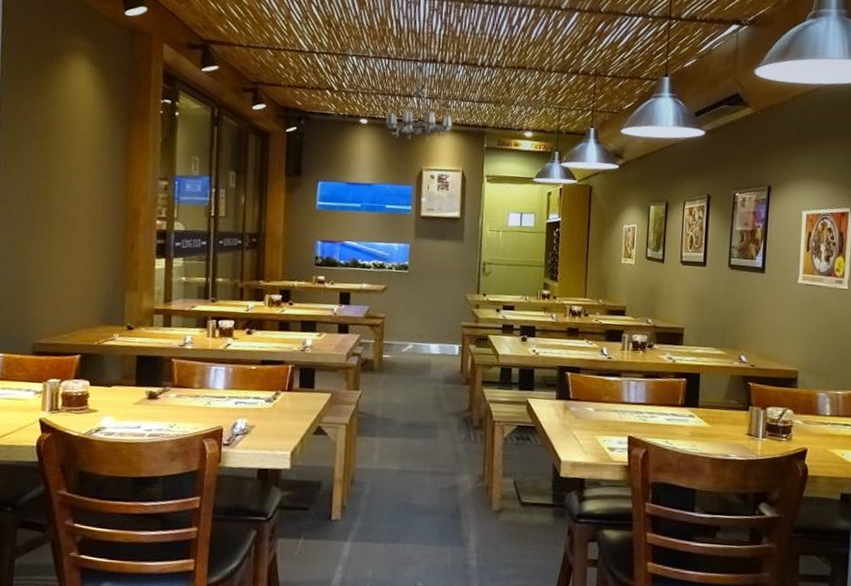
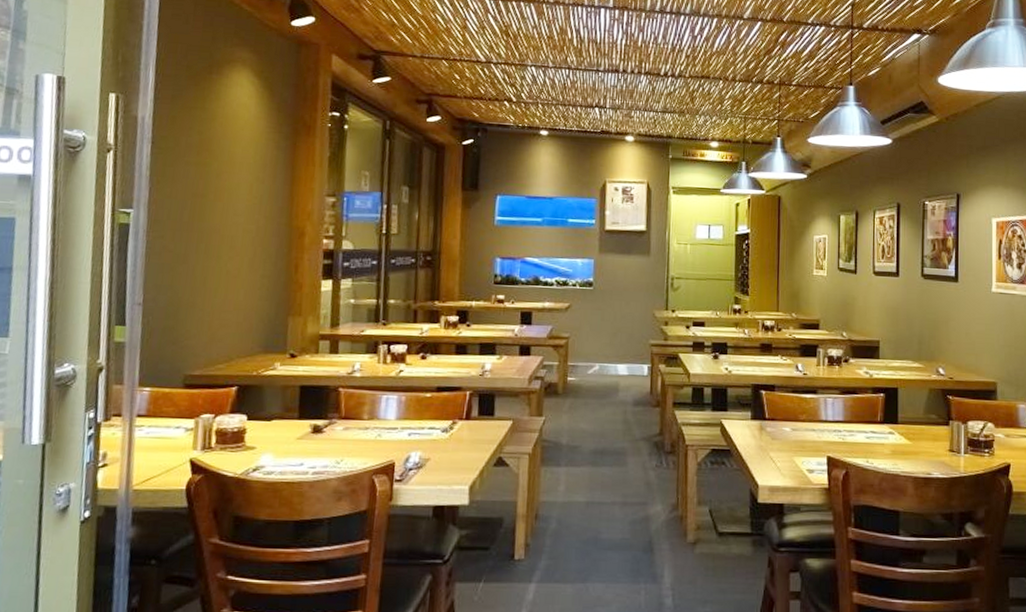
chandelier: present [386,65,452,141] -> none [567,75,636,152]

